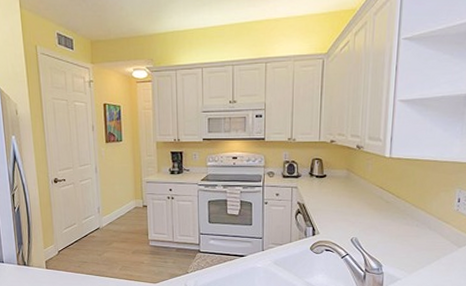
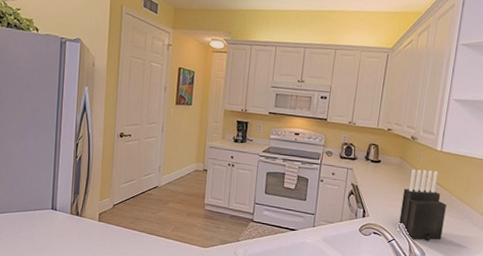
knife block: none [351,178,400,253] -> present [399,169,446,242]

